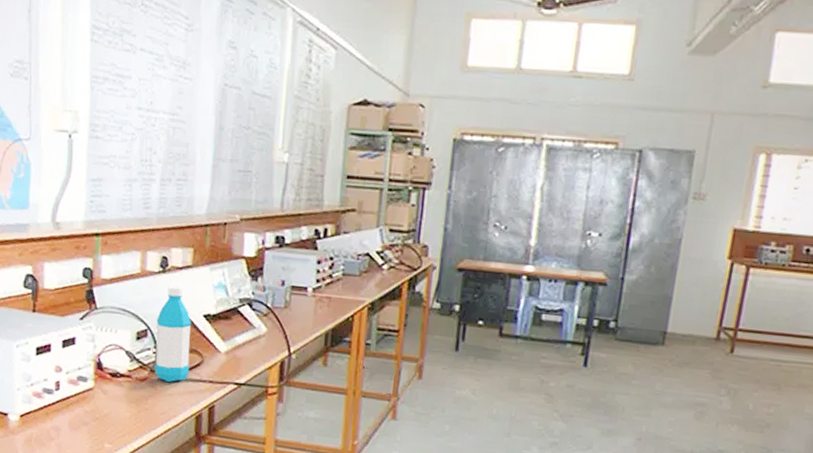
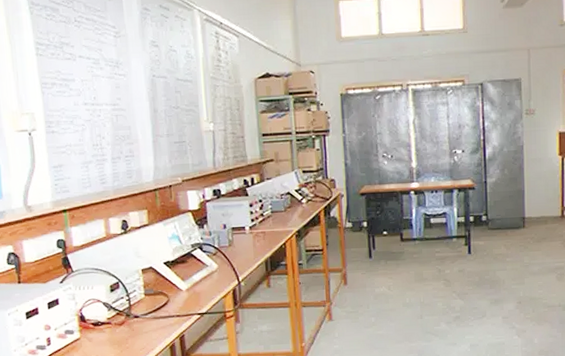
water bottle: present [154,286,192,382] -> none [125,242,159,322]

